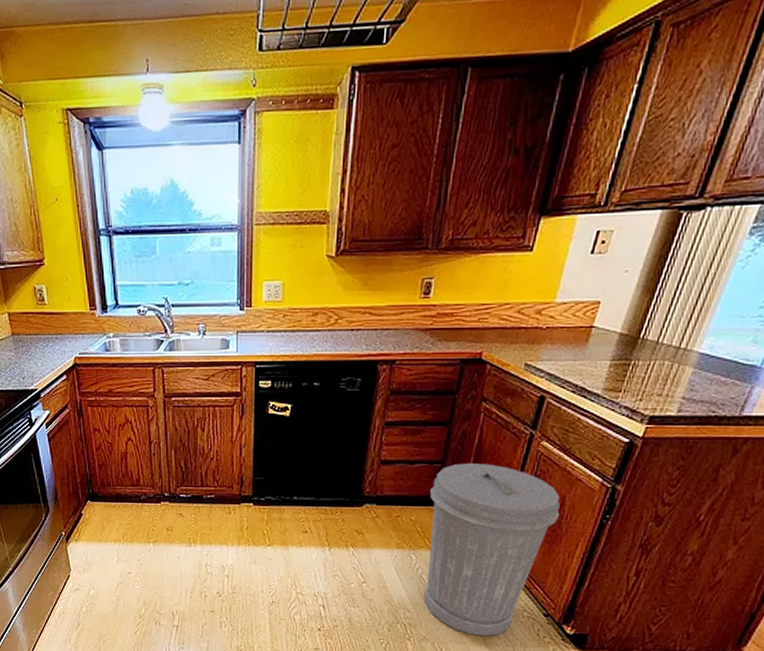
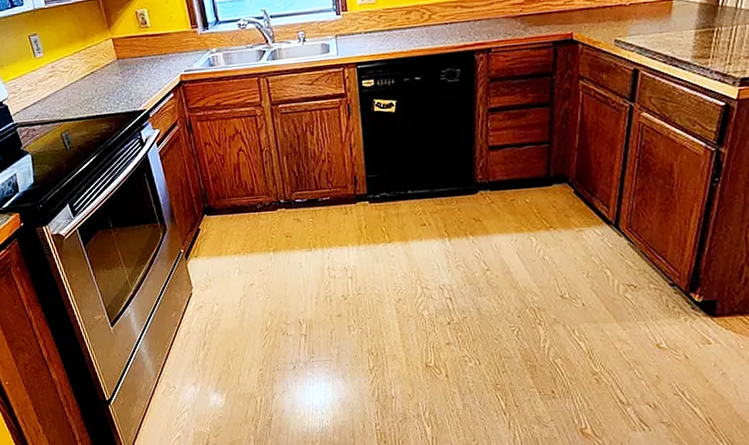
trash can: present [424,463,561,637] -> none [541,139,669,313]

